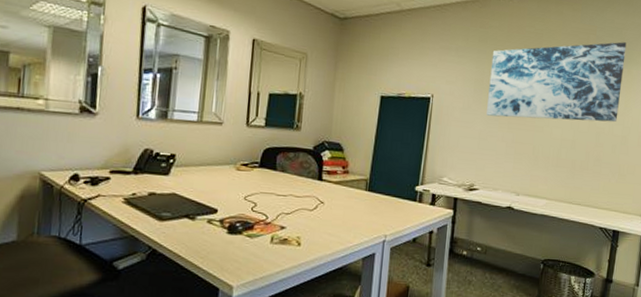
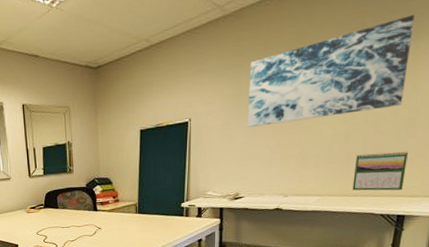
calendar: none [576,163,622,205] -> present [352,151,408,191]

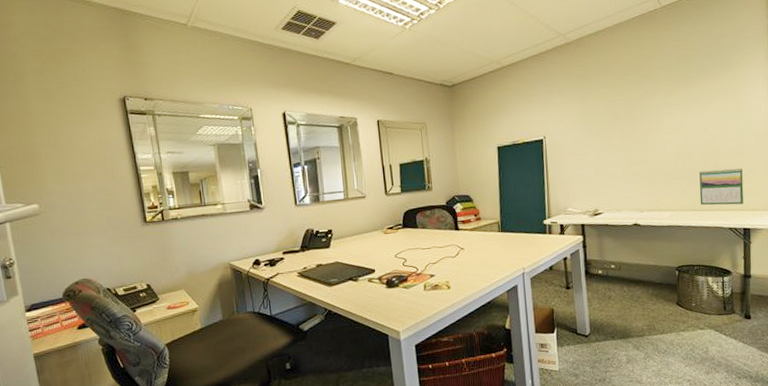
wall art: present [247,15,415,127] -> none [594,49,730,145]

